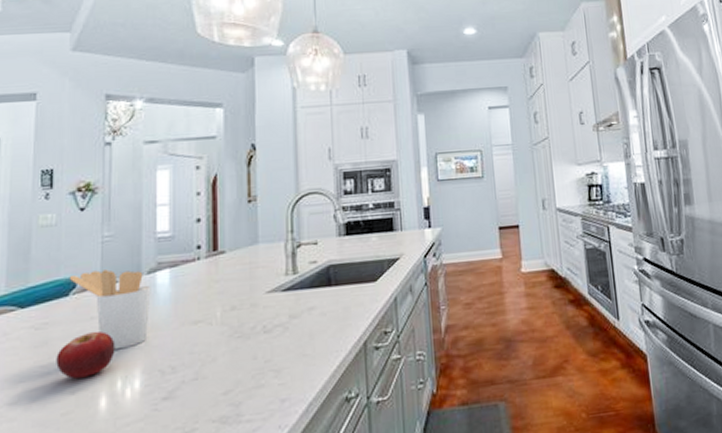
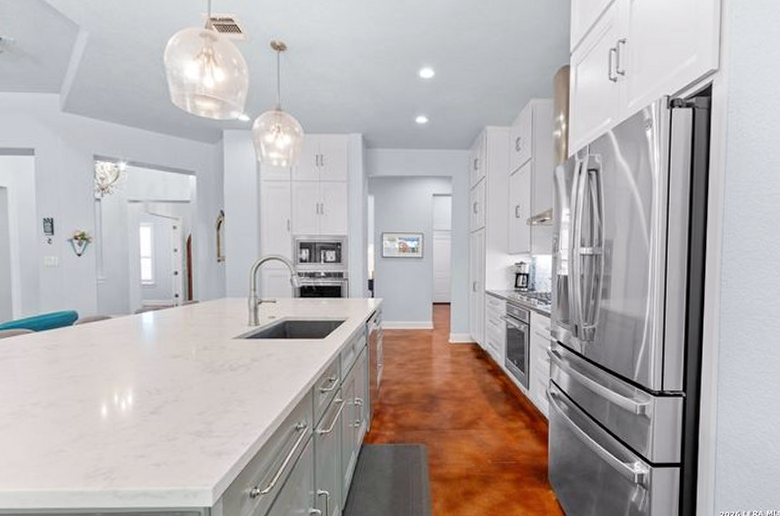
fruit: present [56,331,115,379] -> none [66,355,112,390]
utensil holder: present [69,269,151,350] -> none [72,307,139,372]

